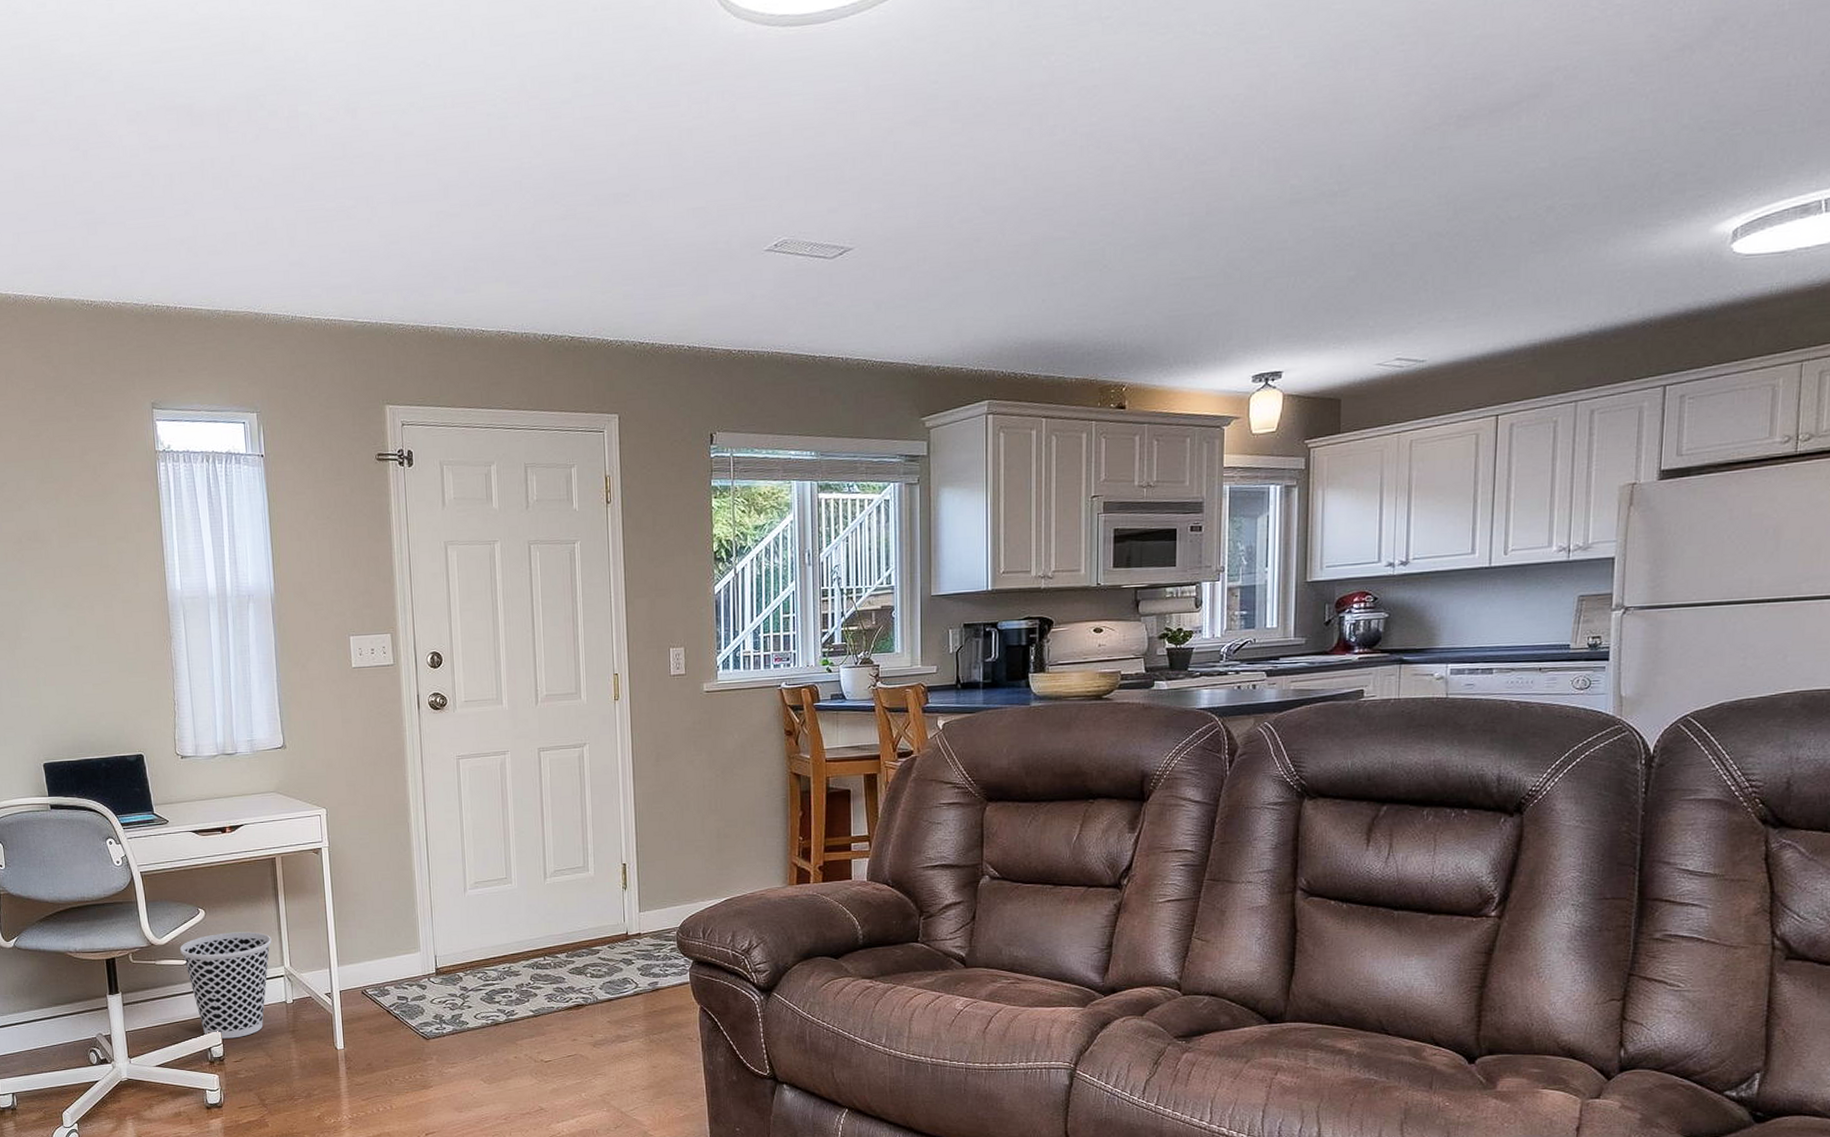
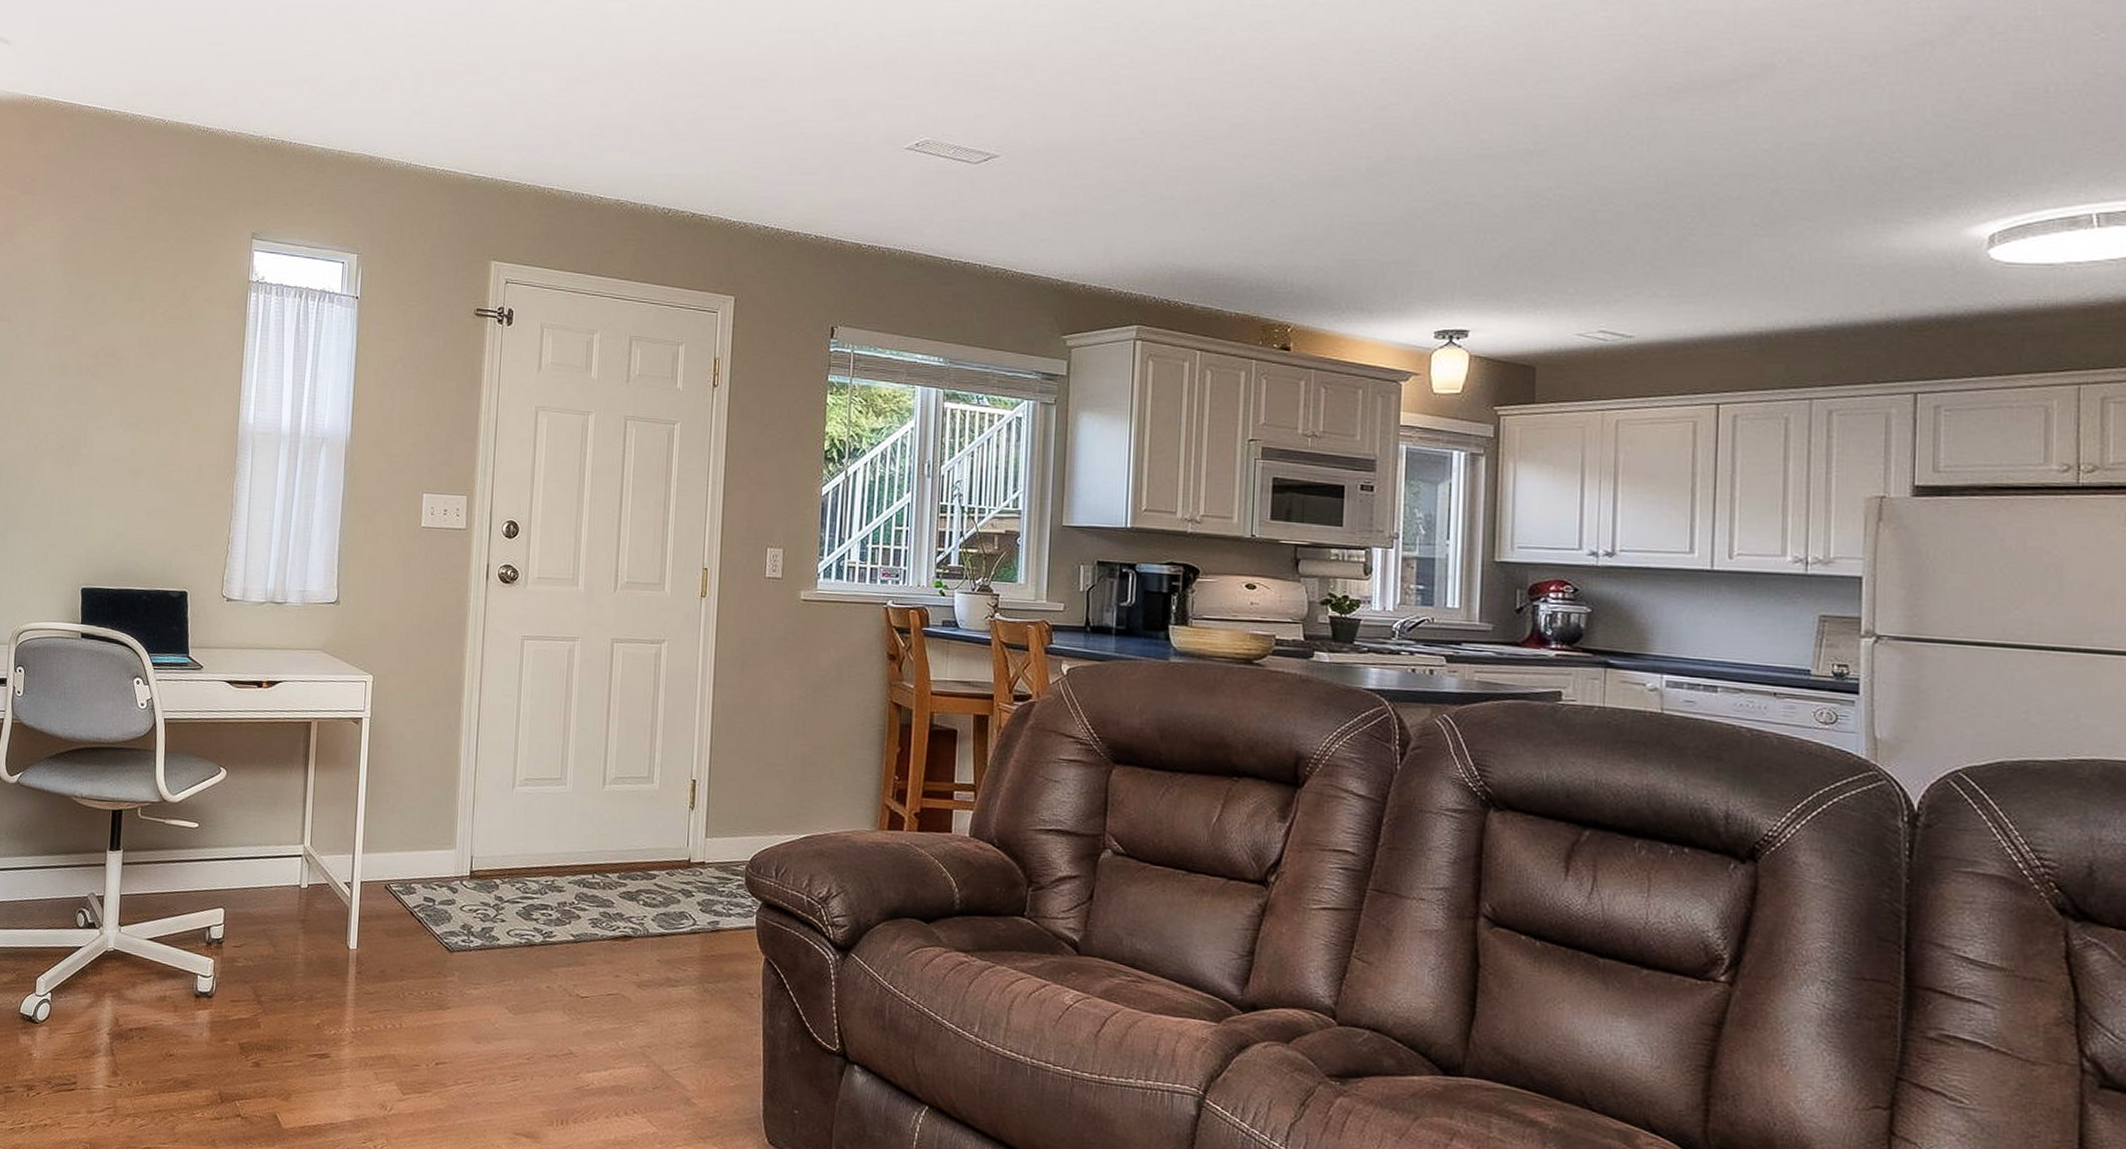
wastebasket: present [180,931,272,1039] -> none [194,798,294,920]

